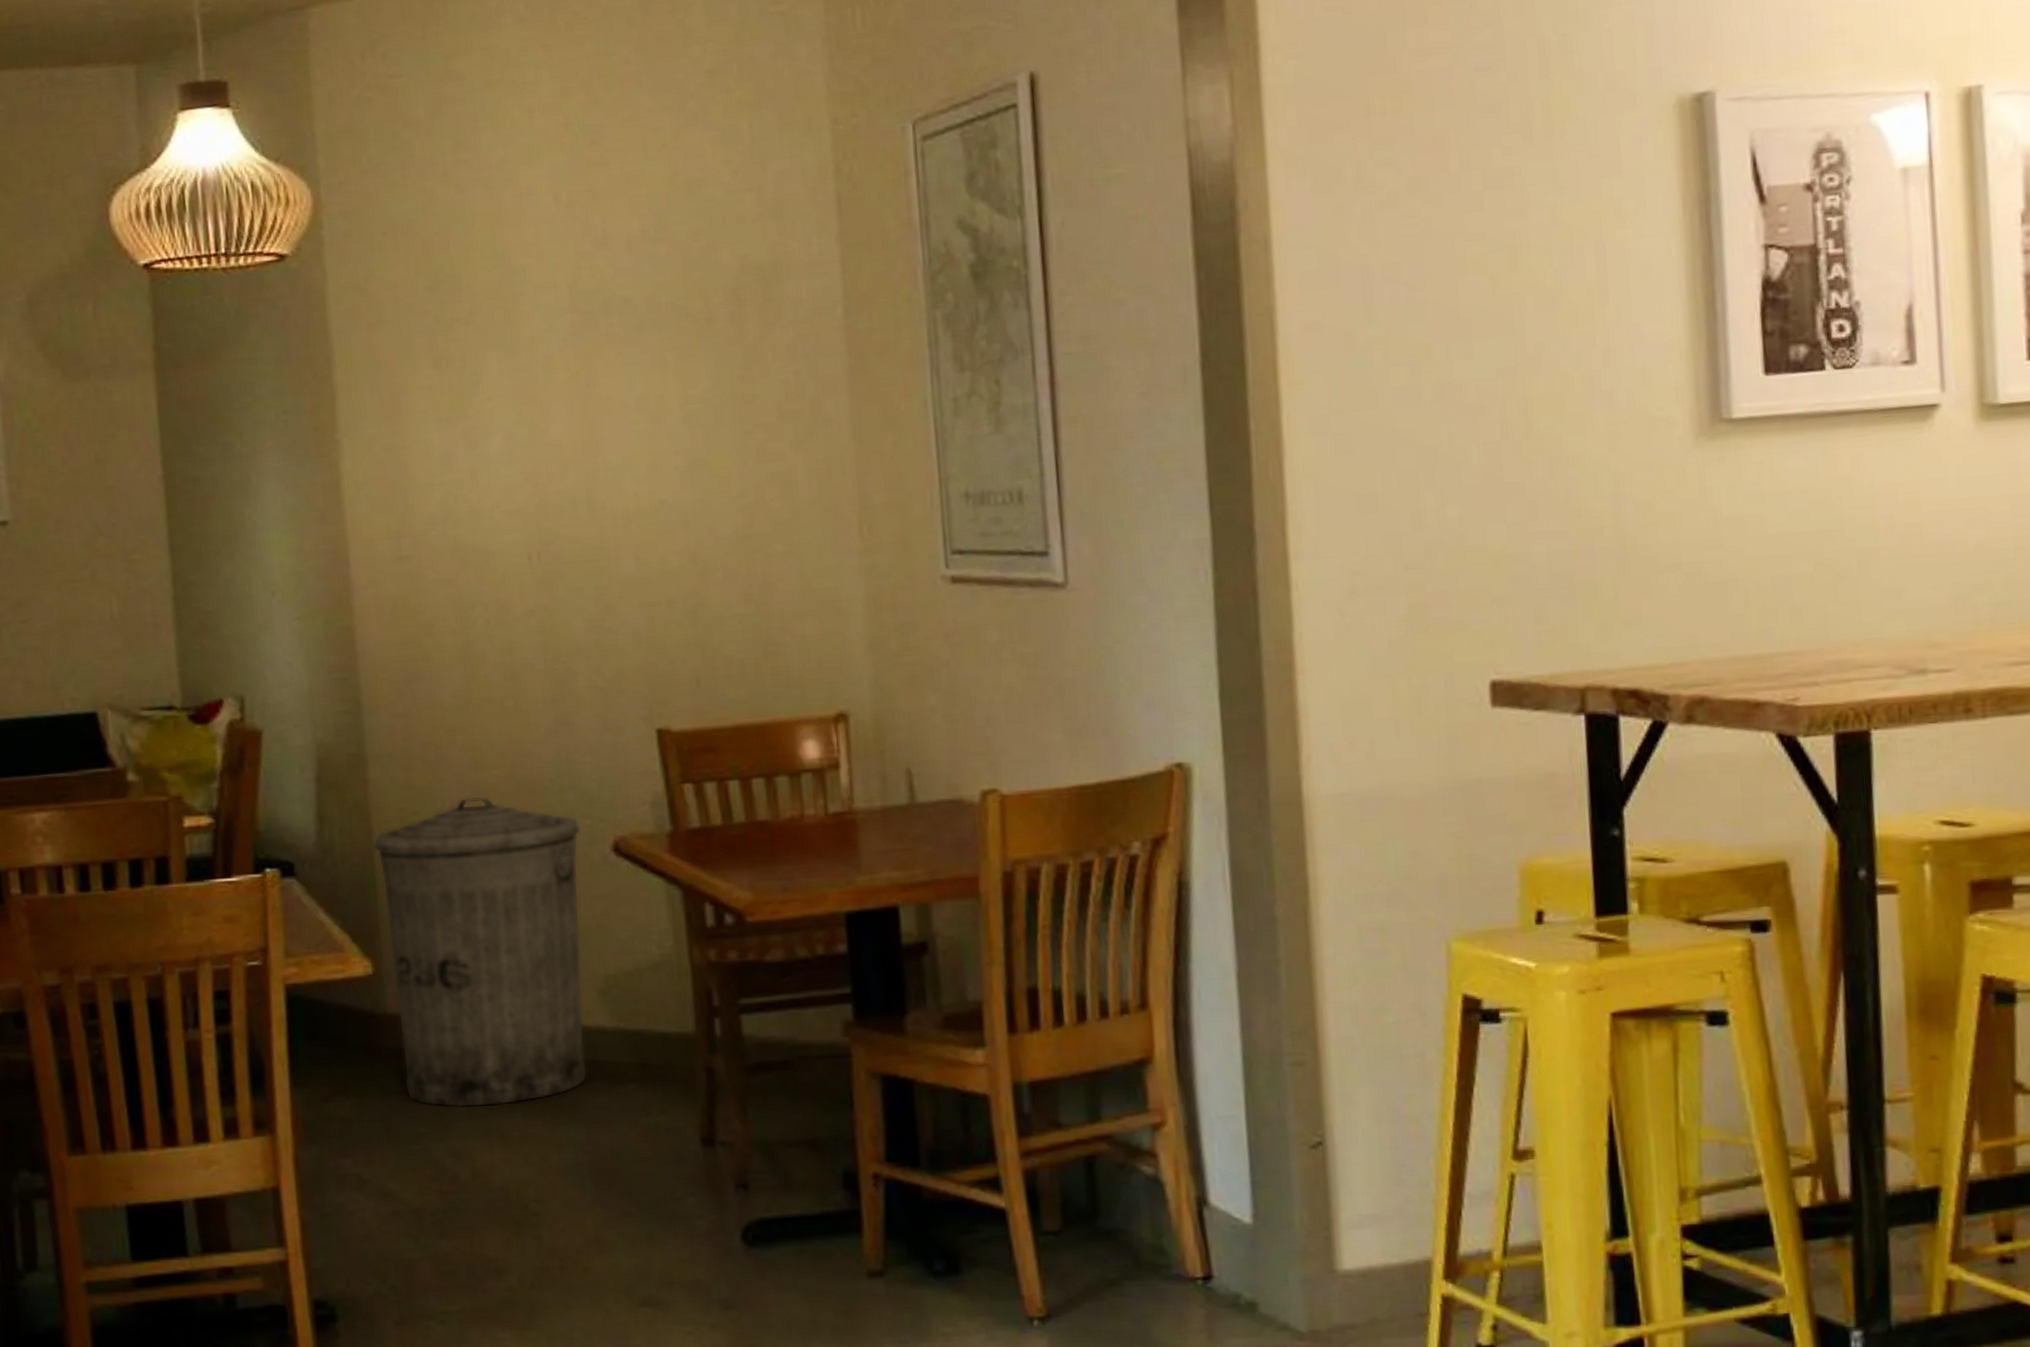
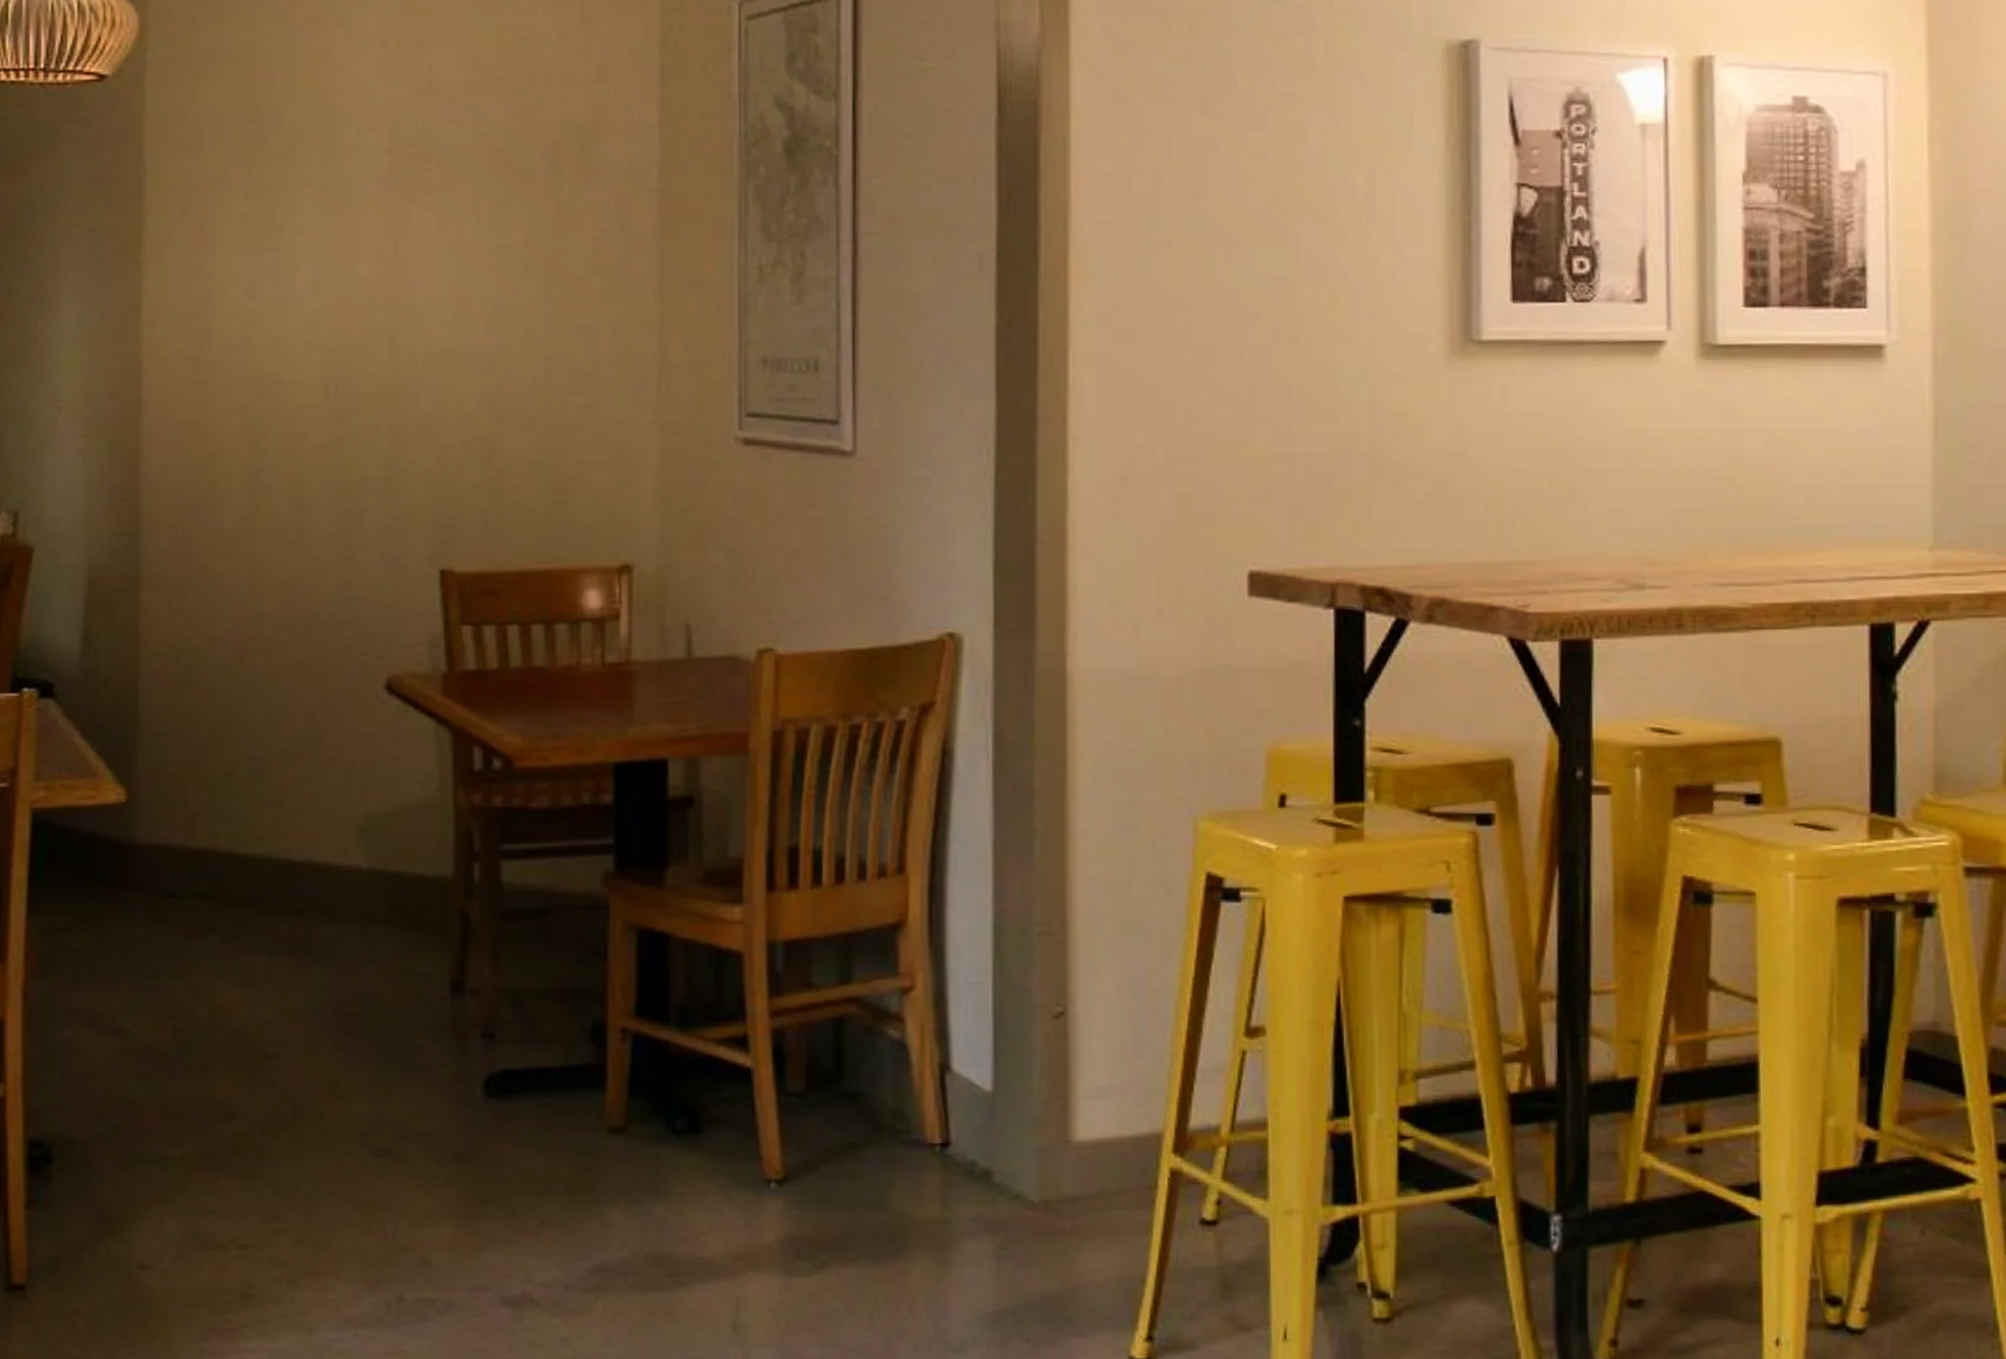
trash can: present [373,796,588,1108] -> none [139,626,354,944]

